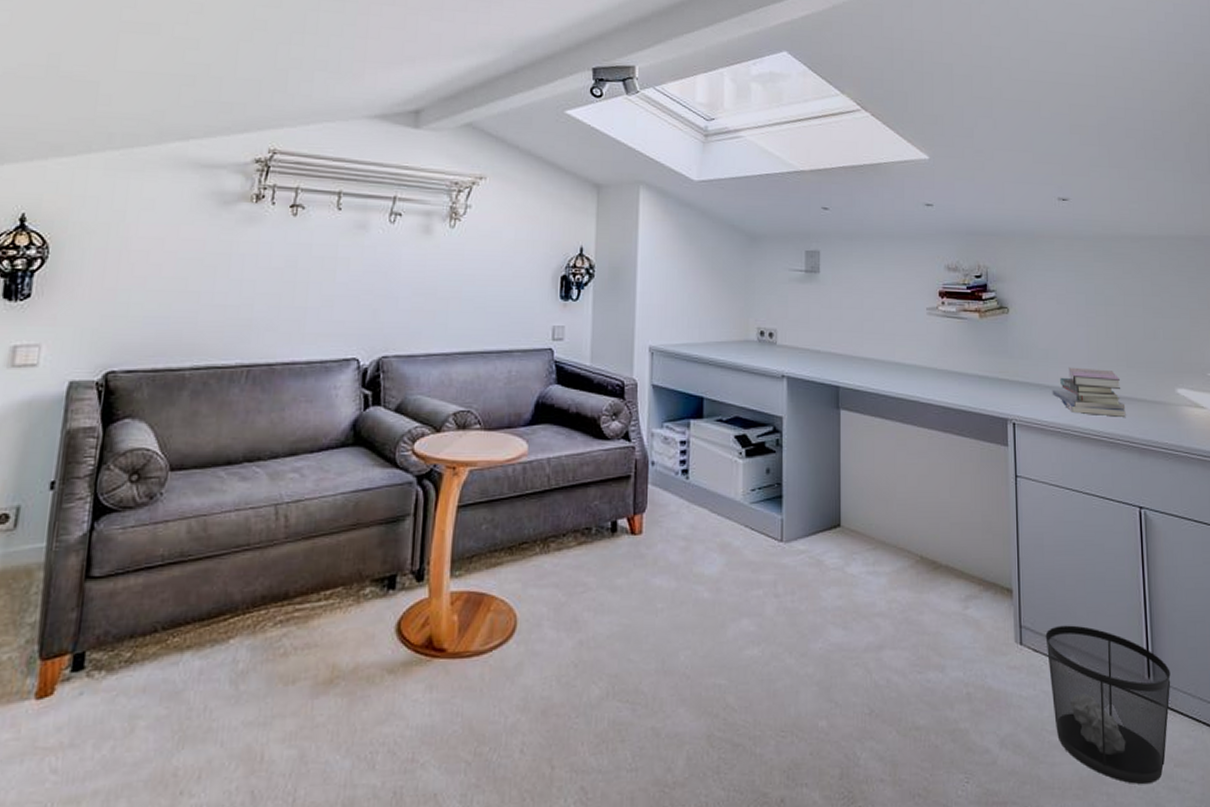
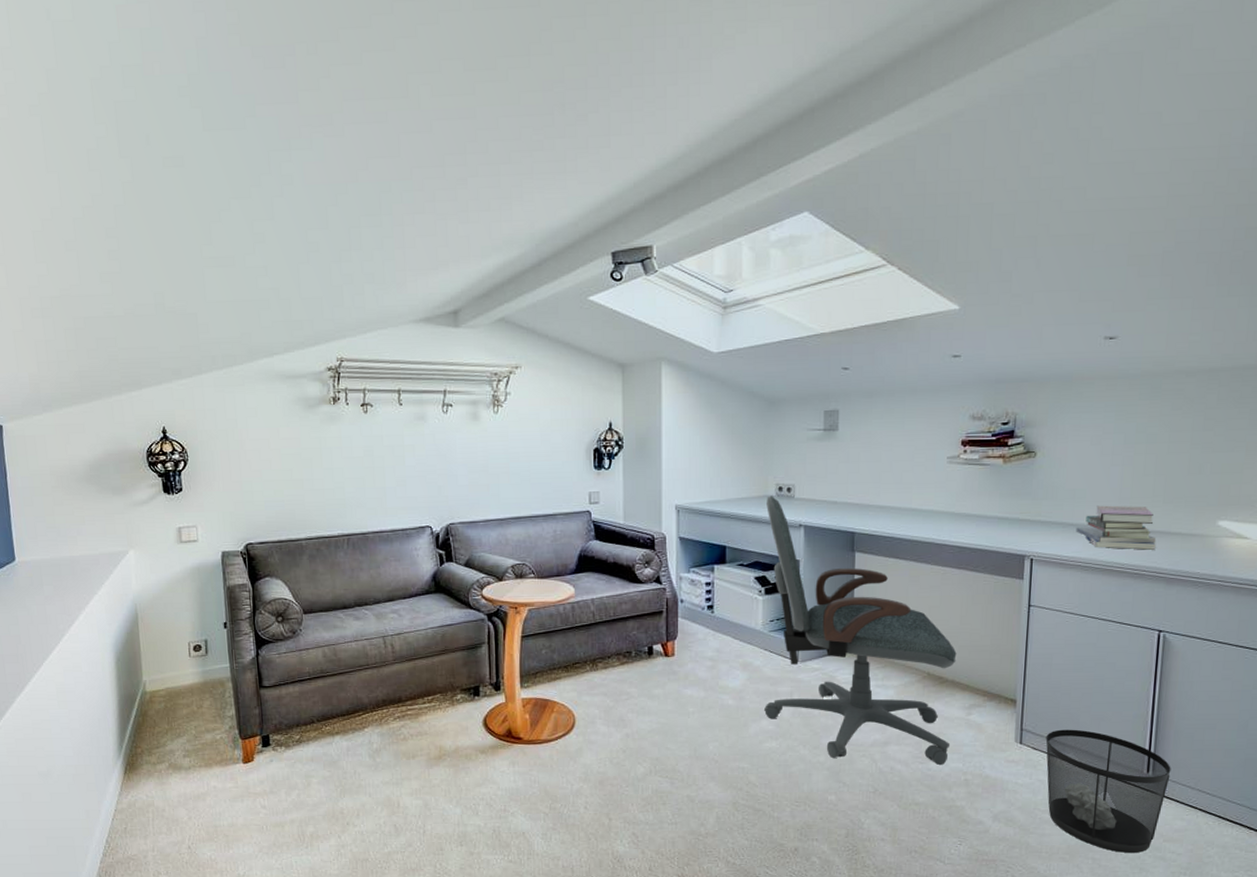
office chair: none [745,341,949,674] -> present [764,496,957,765]

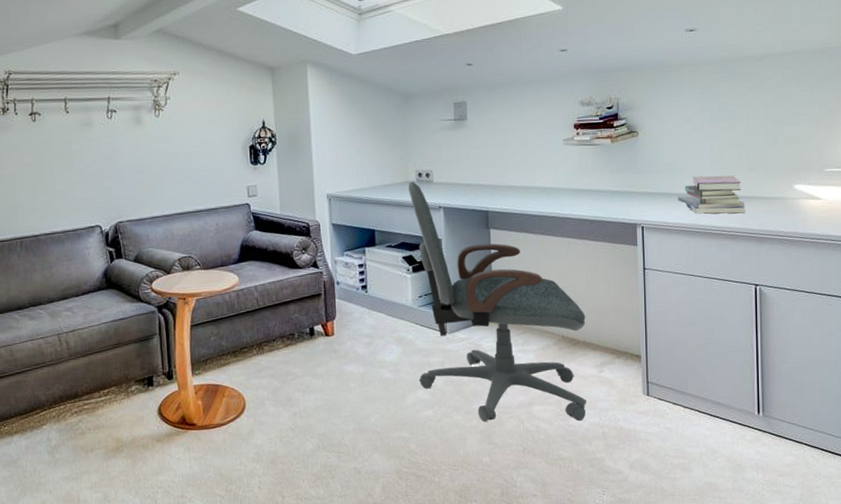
waste bin: present [1045,729,1171,854] -> none [669,379,778,490]

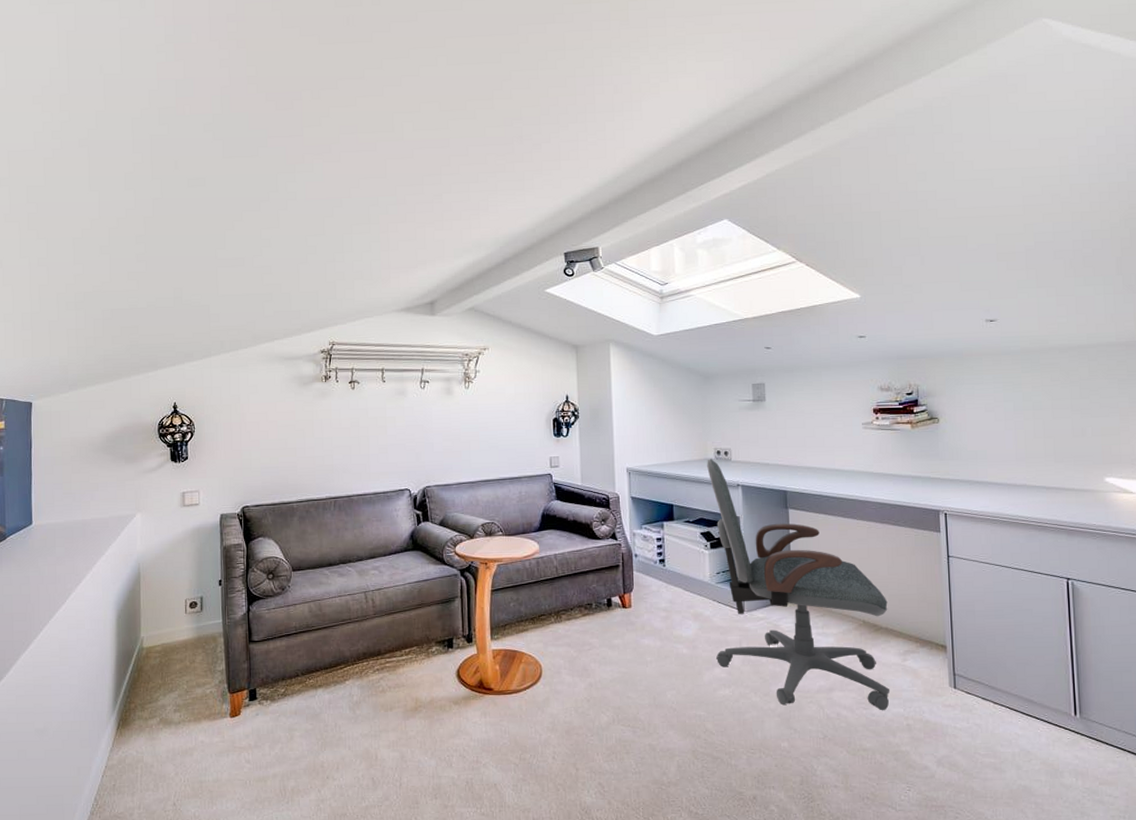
books: present [677,175,745,214] -> none [981,464,1054,505]

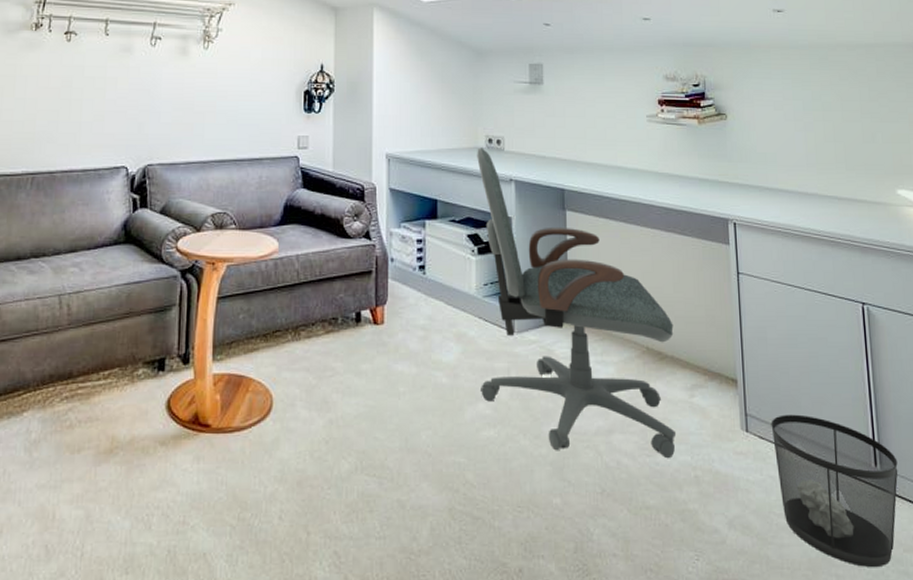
waste bin: none [977,673,1097,797] -> present [771,414,898,568]

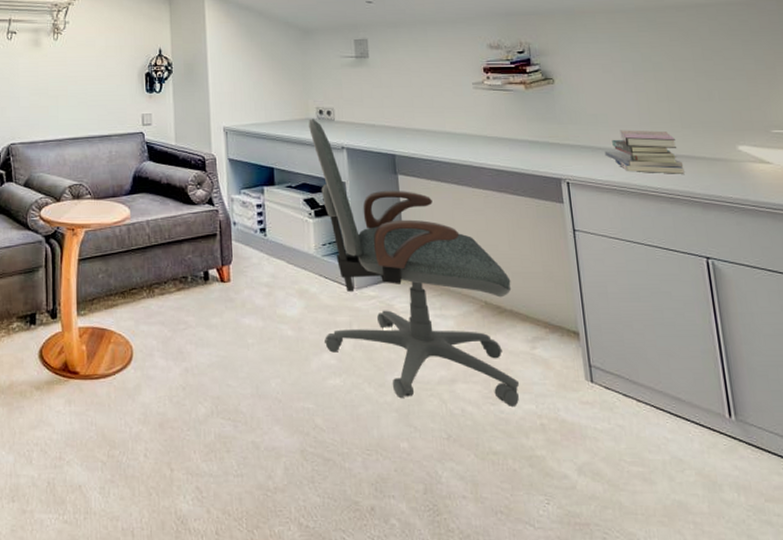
books: none [771,170,846,217] -> present [604,130,685,174]
waste bin: present [771,414,898,568] -> none [616,366,755,517]

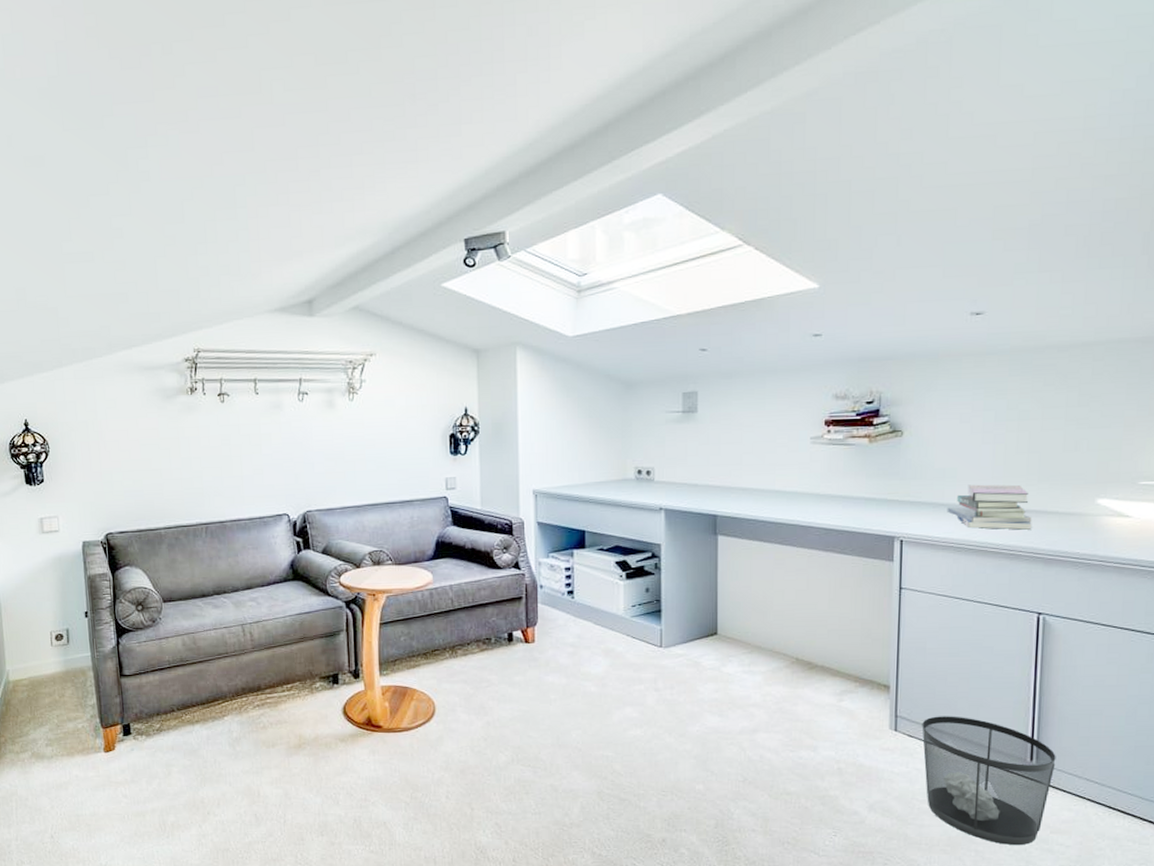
office chair: present [309,119,519,406] -> none [626,479,826,753]
waste bin: none [616,366,755,517] -> present [922,716,1056,846]

